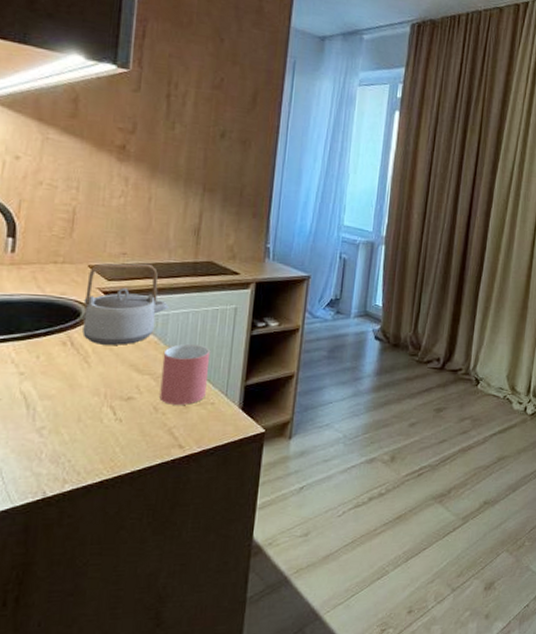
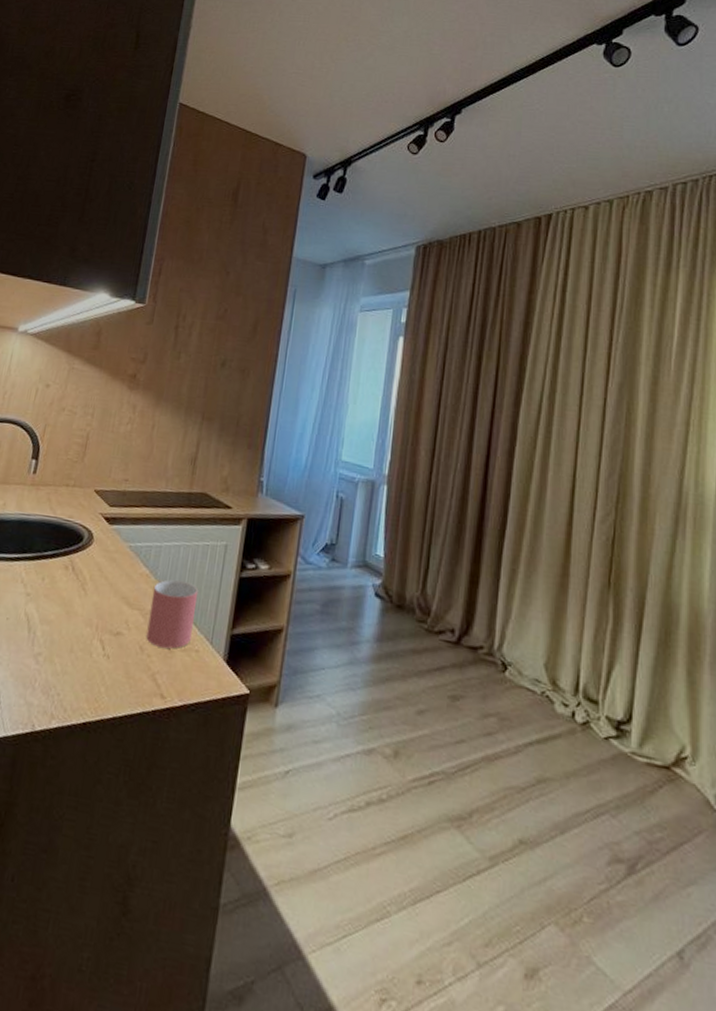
teapot: present [82,263,169,345] -> none [83,488,162,575]

